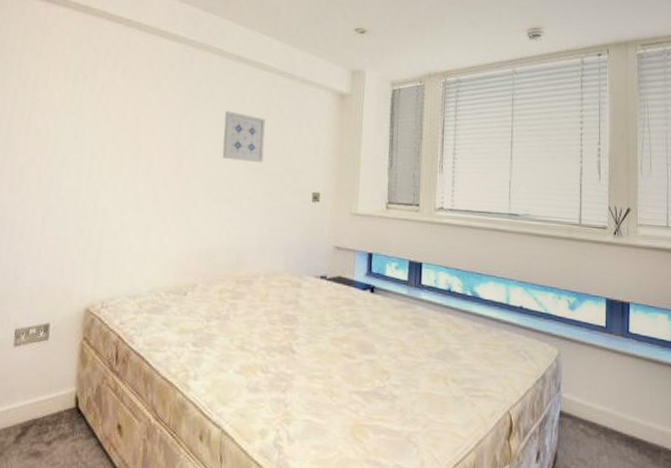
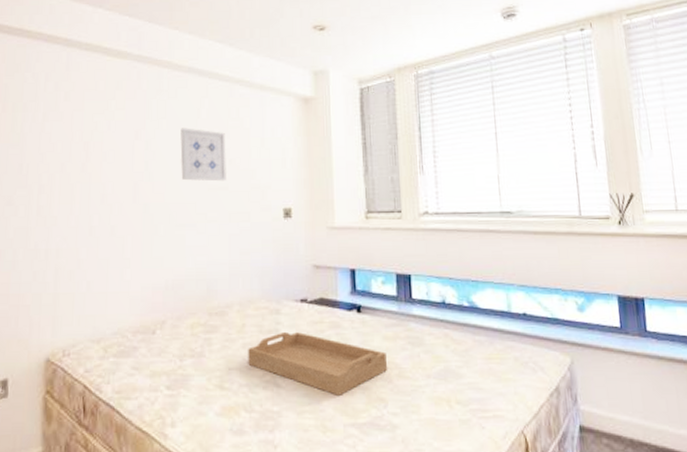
serving tray: none [268,303,393,365] -> present [248,331,387,396]

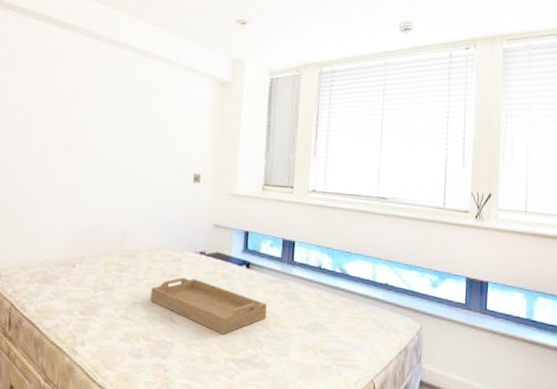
wall art: present [180,128,226,182] -> none [109,96,151,146]

